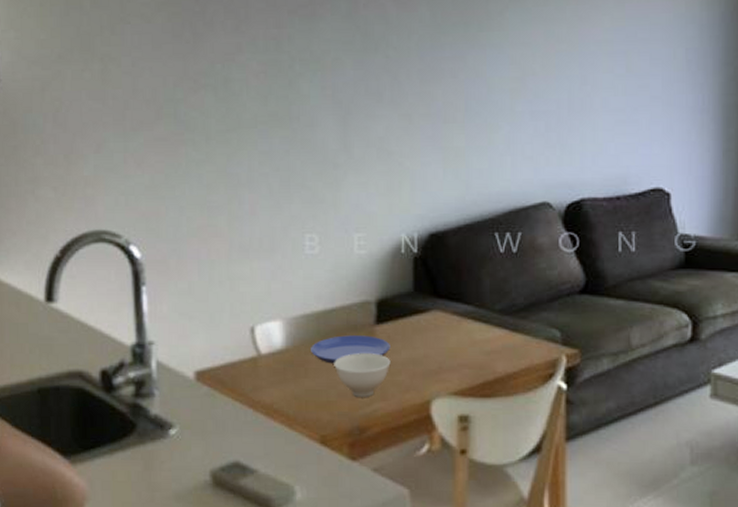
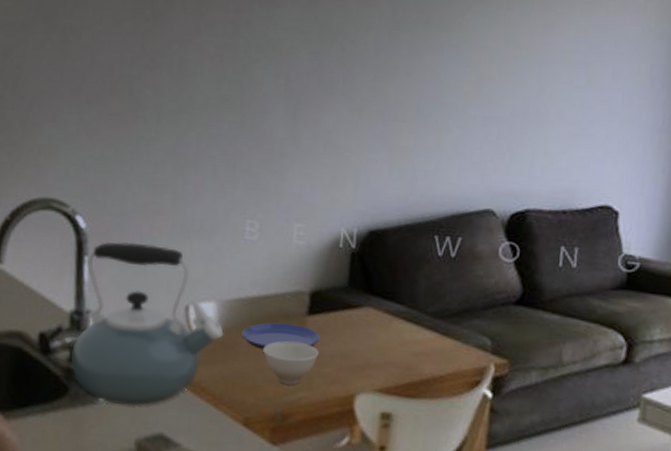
kettle: none [135,267,292,436] -> present [71,242,224,406]

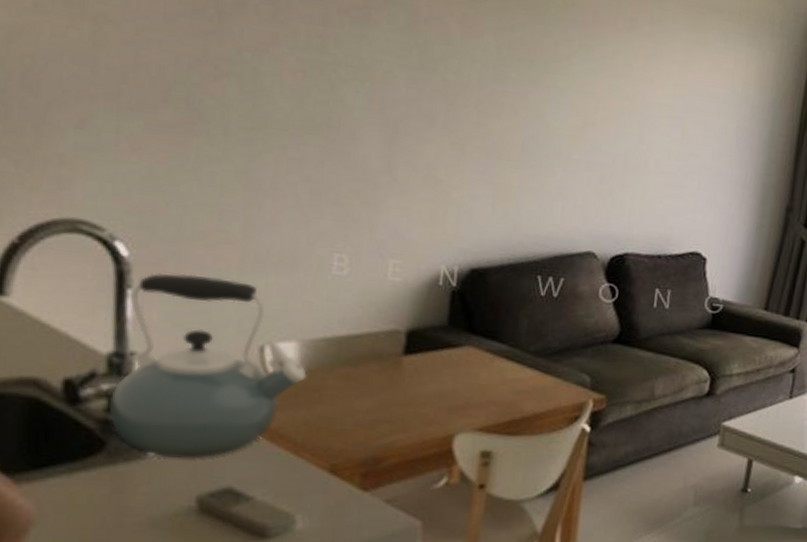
plate: present [242,322,320,350] -> none [328,363,417,392]
bowl: present [263,341,319,385] -> none [353,382,416,428]

